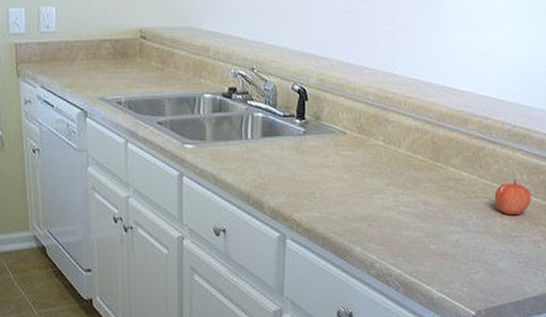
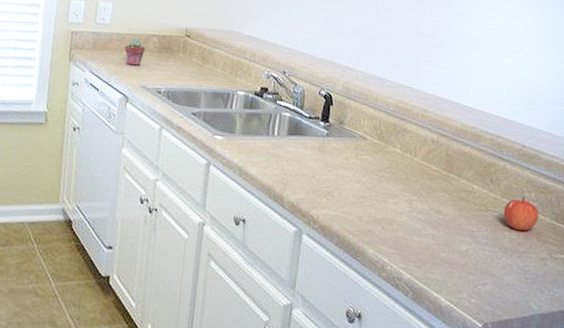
potted succulent: none [76,46,98,76] -> present [125,39,145,66]

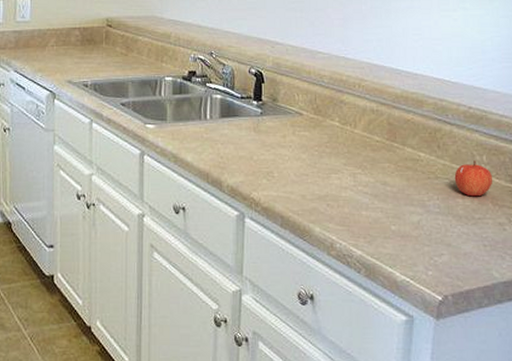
potted succulent: present [125,39,145,66] -> none [47,34,68,61]

